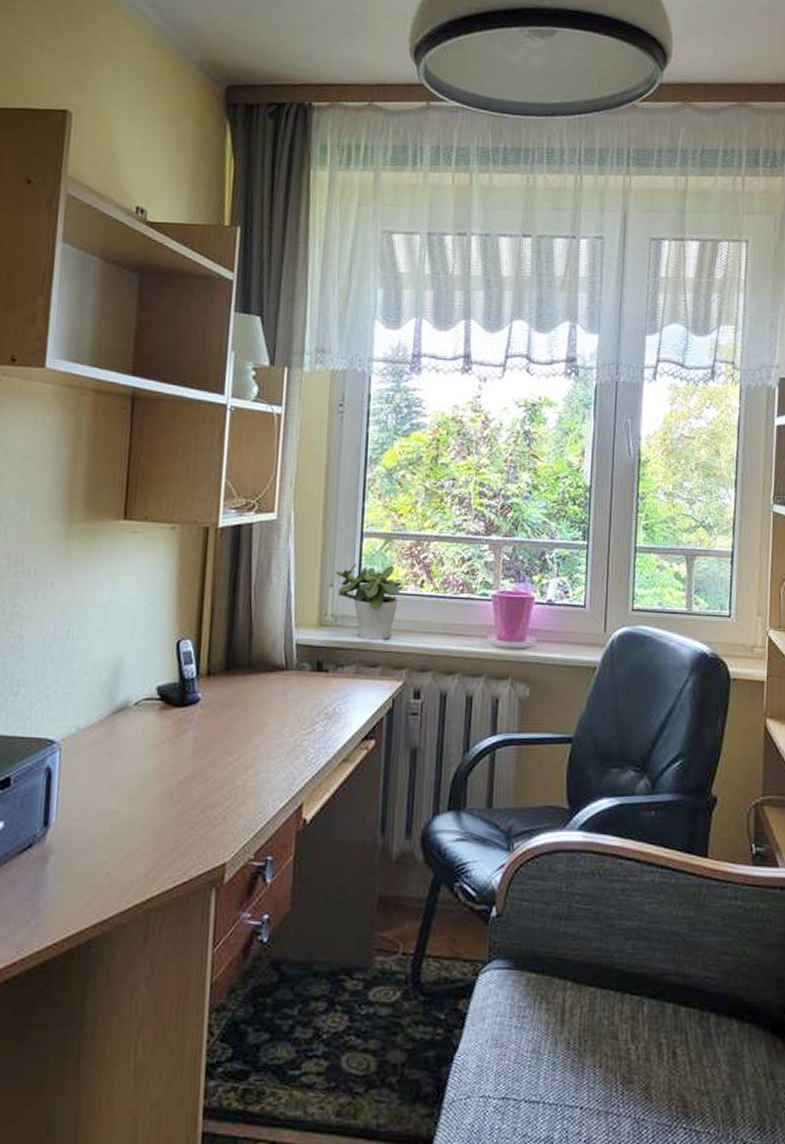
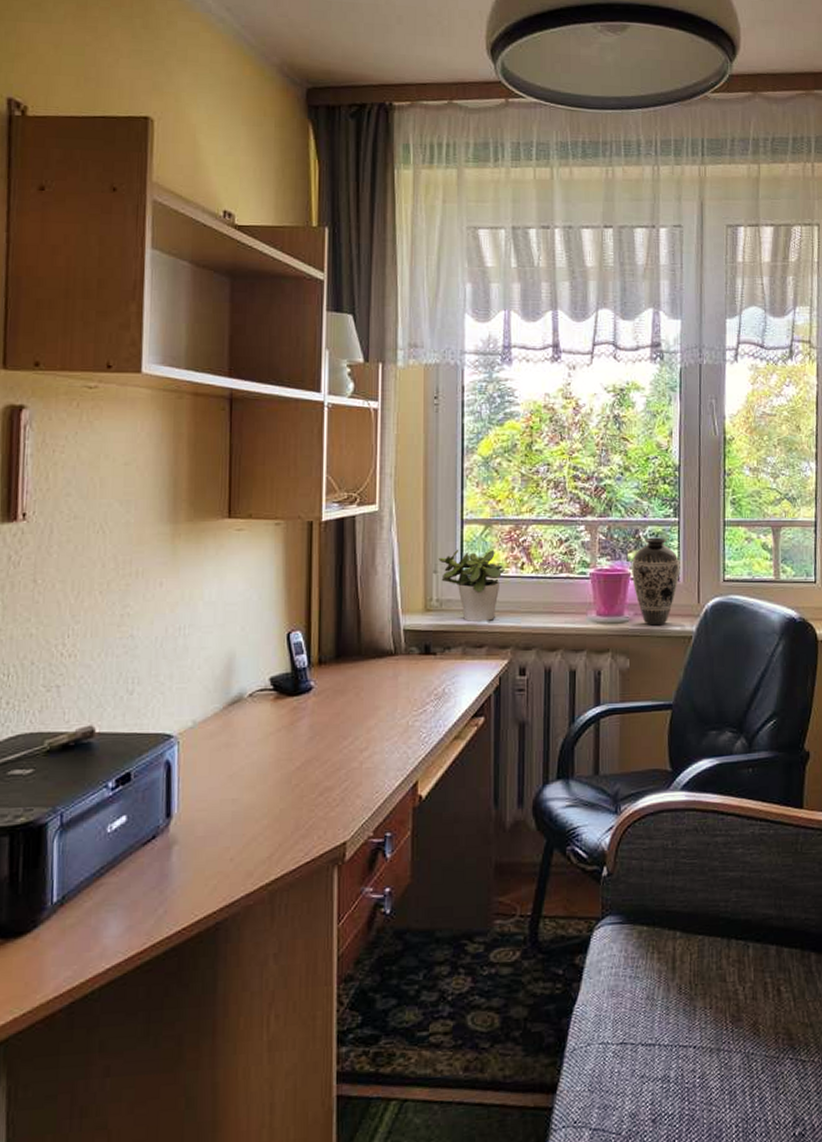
decorative vase: none [536,560,586,654] -> present [632,537,679,626]

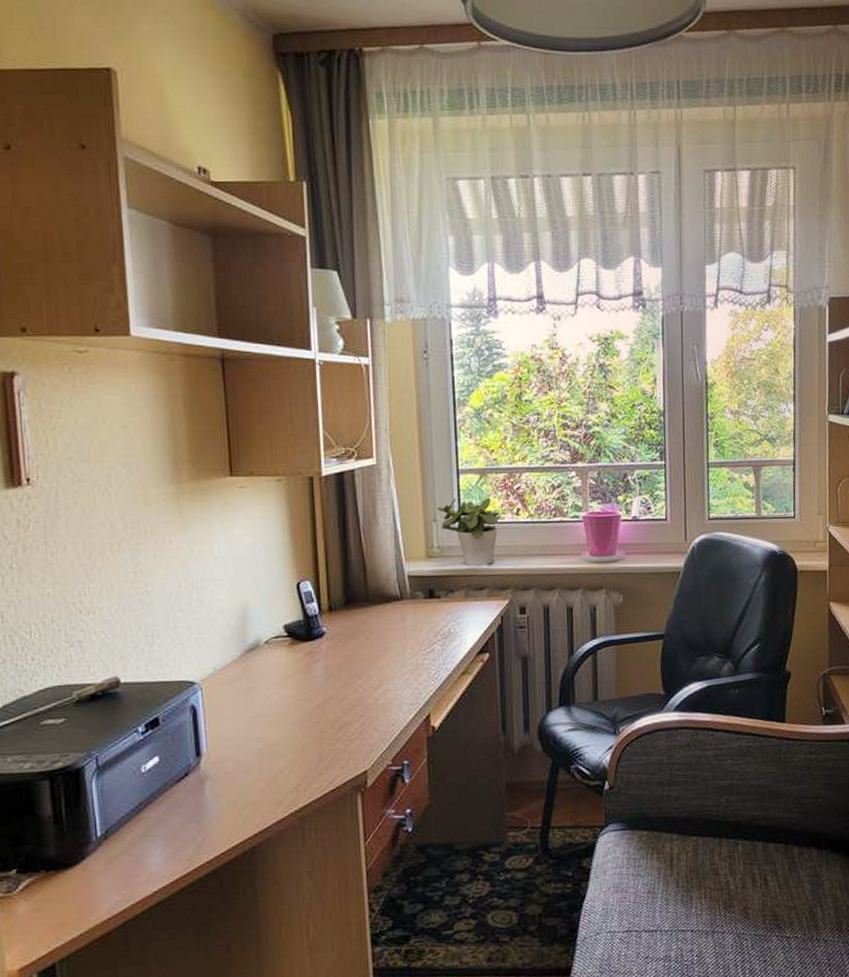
decorative vase: present [632,537,679,626] -> none [622,480,667,563]

